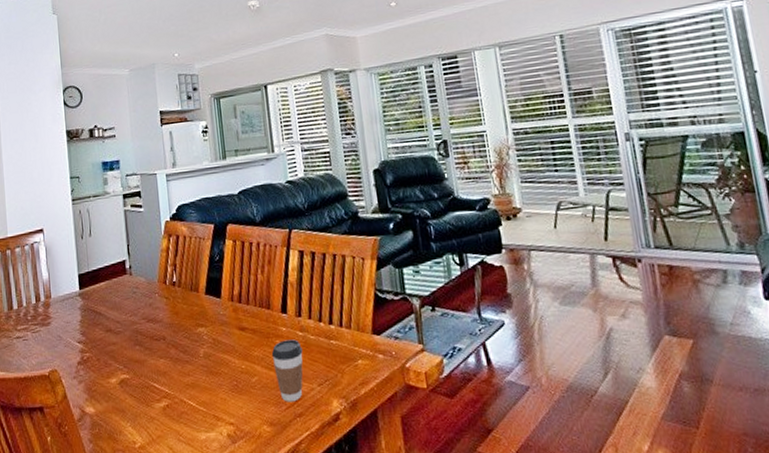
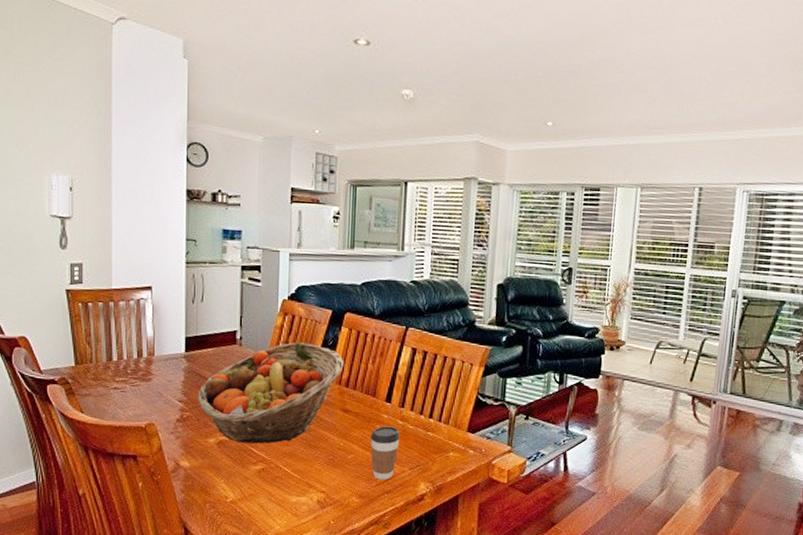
fruit basket: none [95,262,234,379] -> present [198,342,344,444]

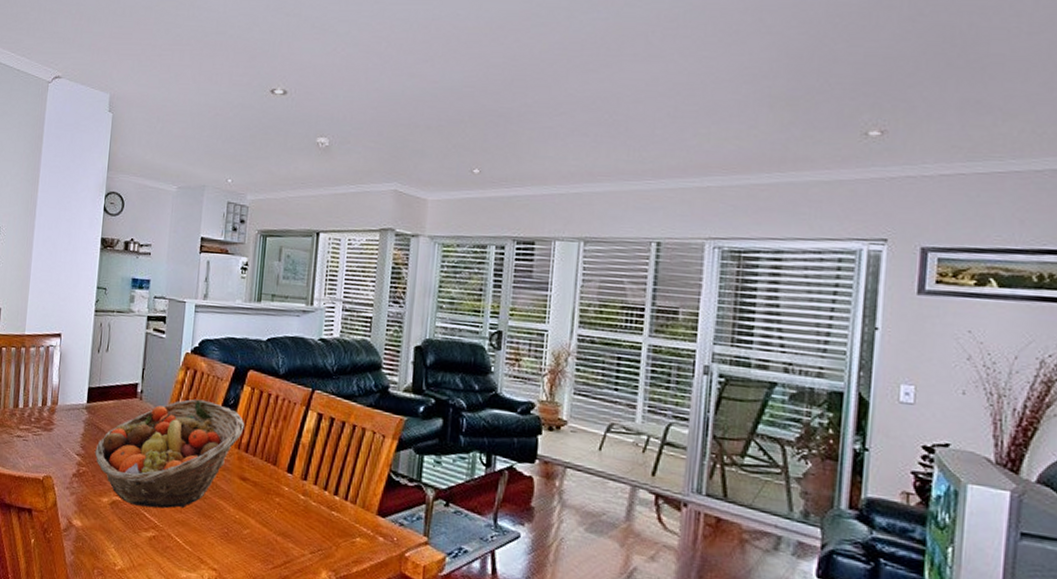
coffee cup: present [370,426,400,480] -> none [268,499,301,563]

